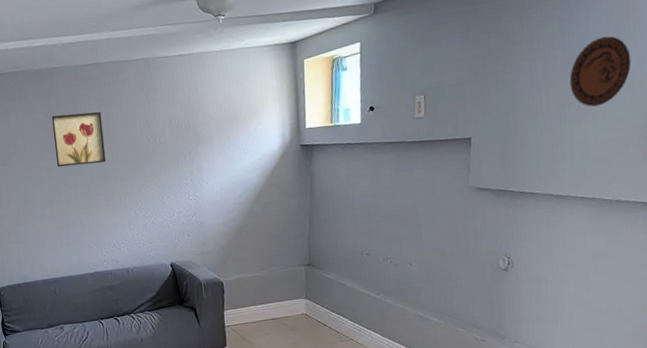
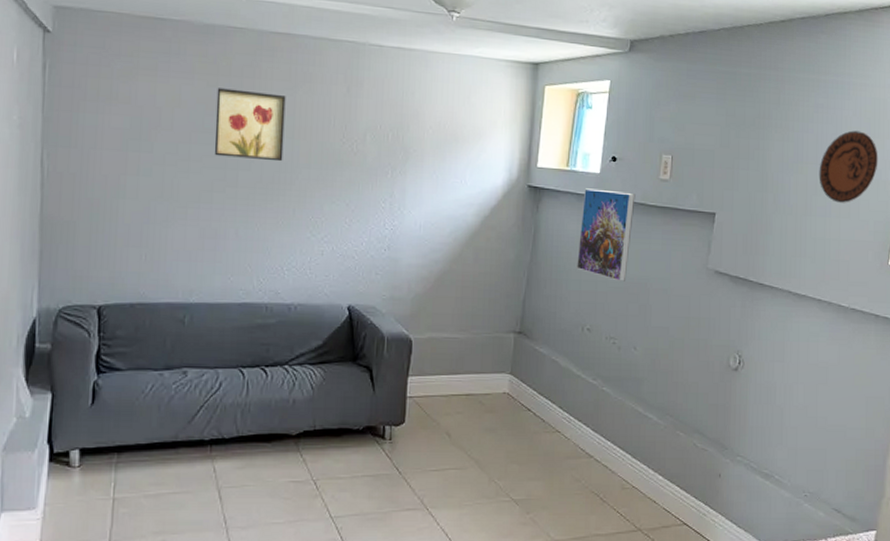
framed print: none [348,135,395,211] -> present [577,188,636,281]

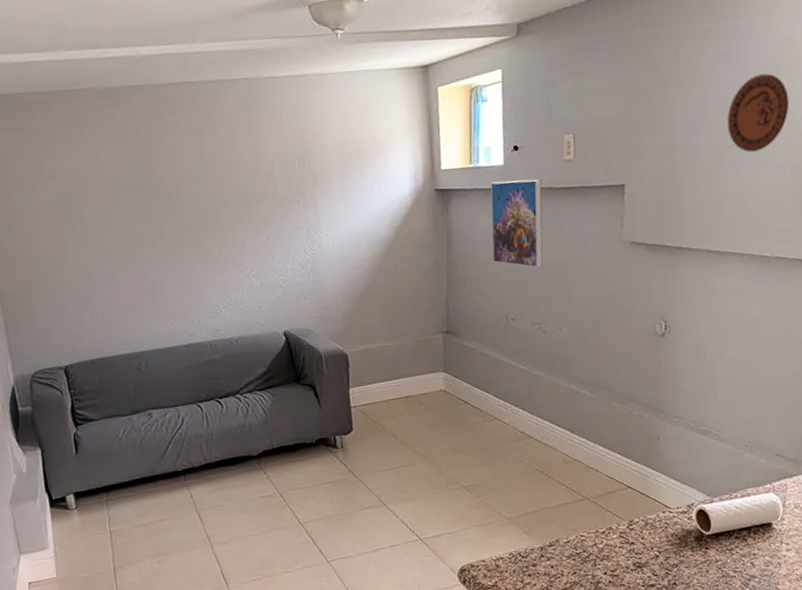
wall art: present [214,88,286,162] -> none [129,143,201,213]

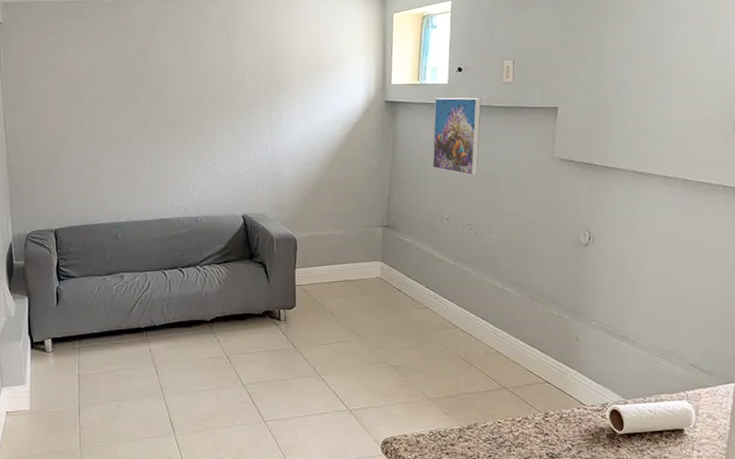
decorative plate: present [727,73,790,153] -> none [657,16,718,86]

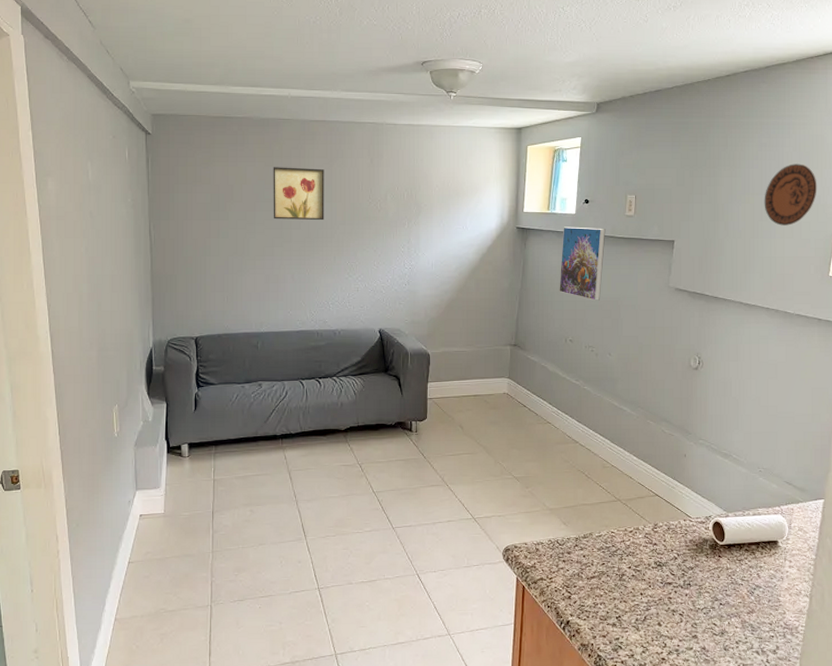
wall art: none [126,49,181,105] -> present [273,167,325,221]
decorative plate: none [657,16,718,86] -> present [764,164,817,226]

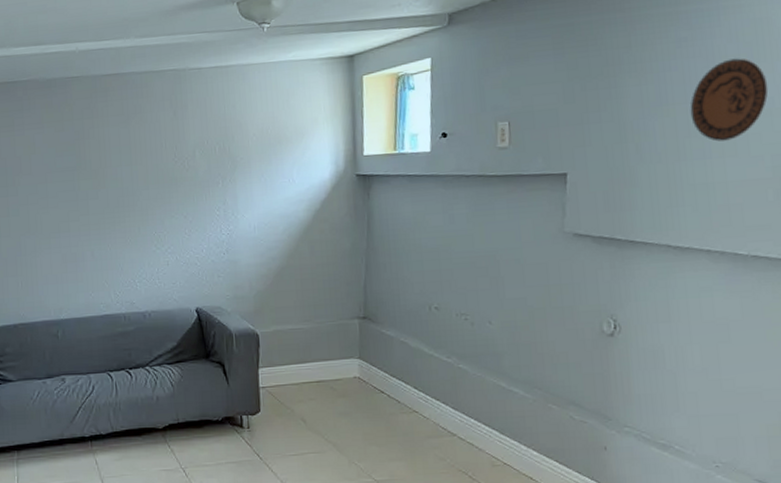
wall art: present [273,167,325,221] -> none [63,128,125,191]
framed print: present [559,227,606,301] -> none [415,166,473,257]

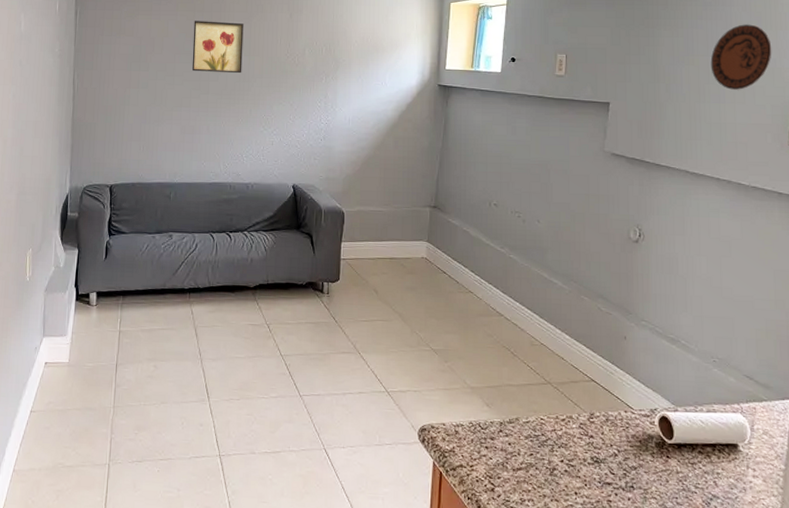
wall art: none [63,128,125,191] -> present [192,21,244,74]

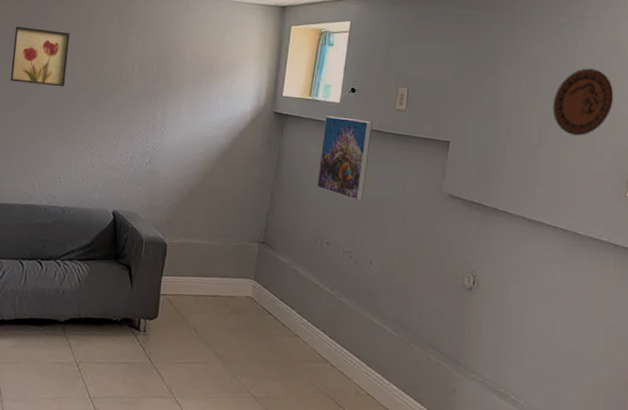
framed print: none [483,85,534,163] -> present [317,116,373,201]

